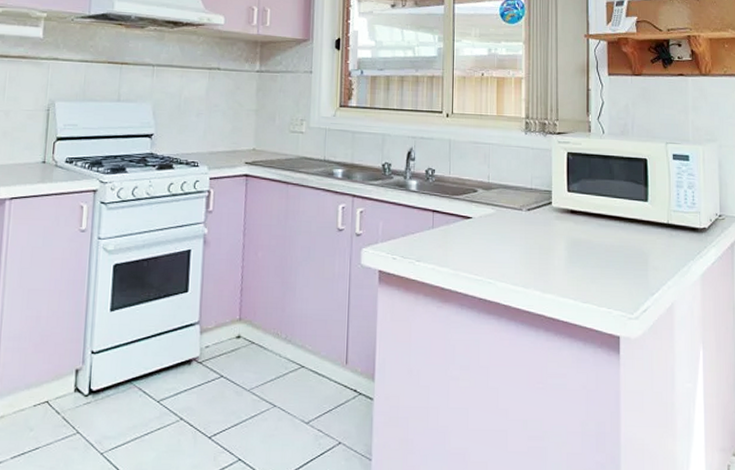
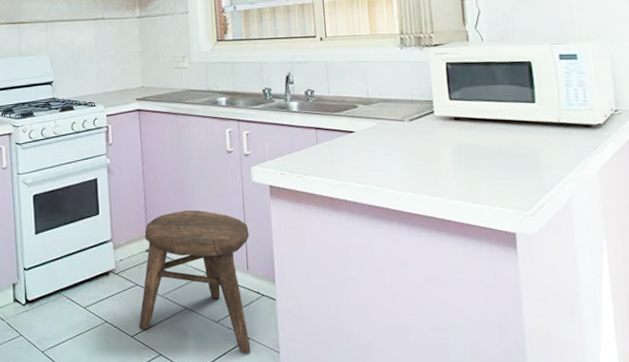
stool: none [219,293,352,461] -> present [139,210,251,354]

